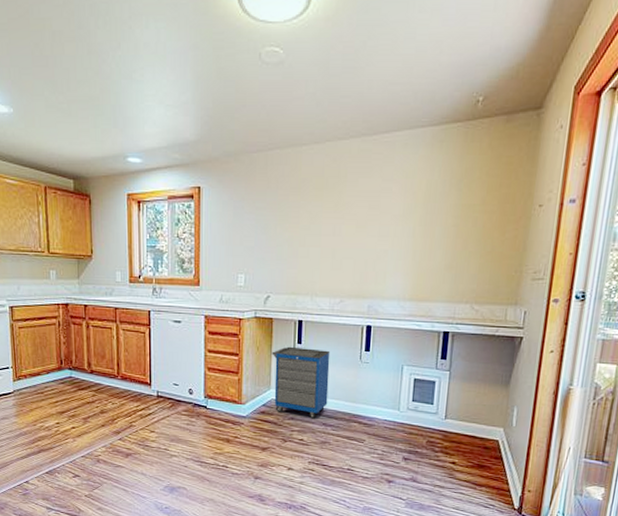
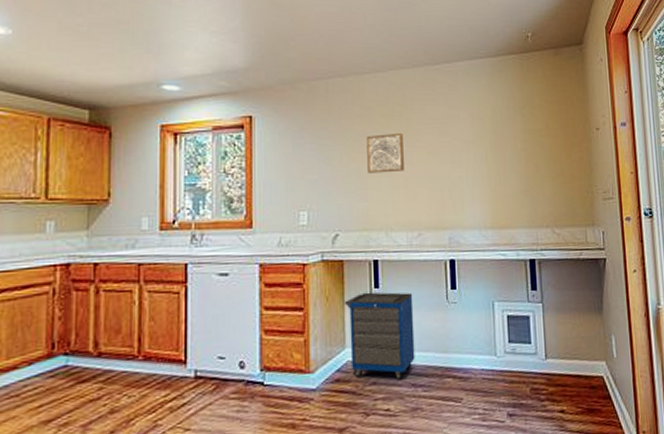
wall art: none [299,205,334,243] -> present [367,132,404,173]

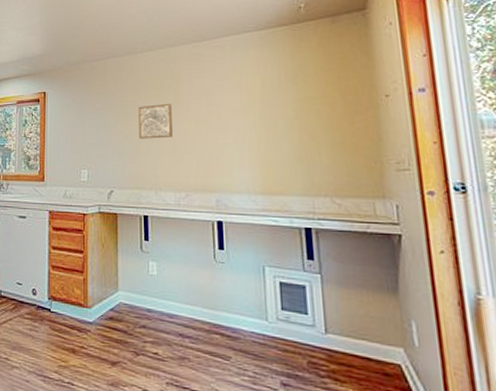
cabinet: present [344,292,415,380] -> none [118,243,183,328]

